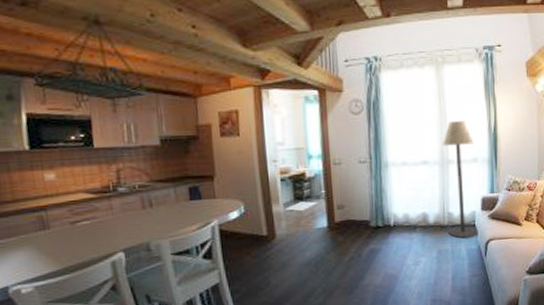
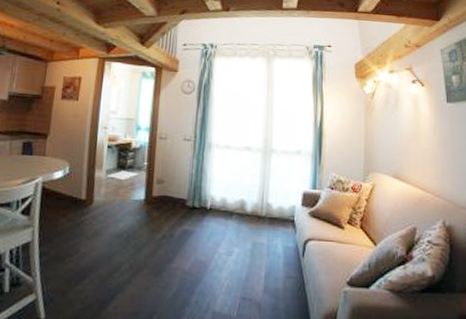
floor lamp: present [443,121,478,239] -> none [265,111,299,234]

